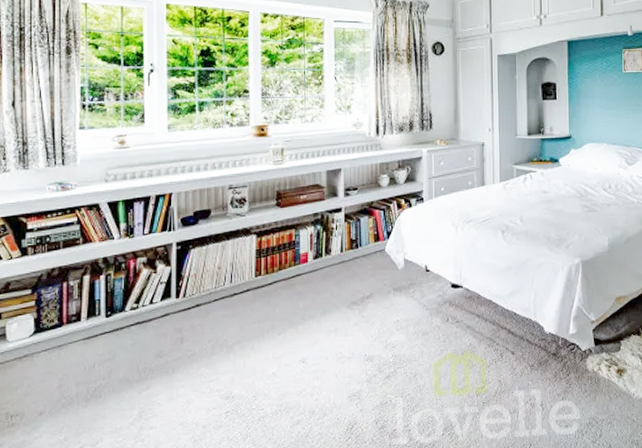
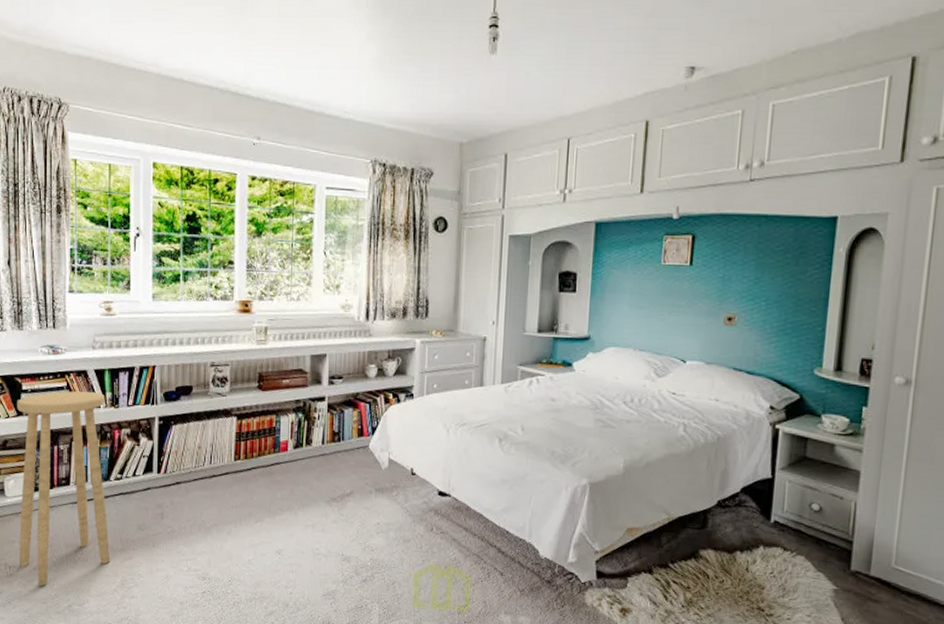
stool: none [21,224,126,432] -> present [17,391,110,586]

